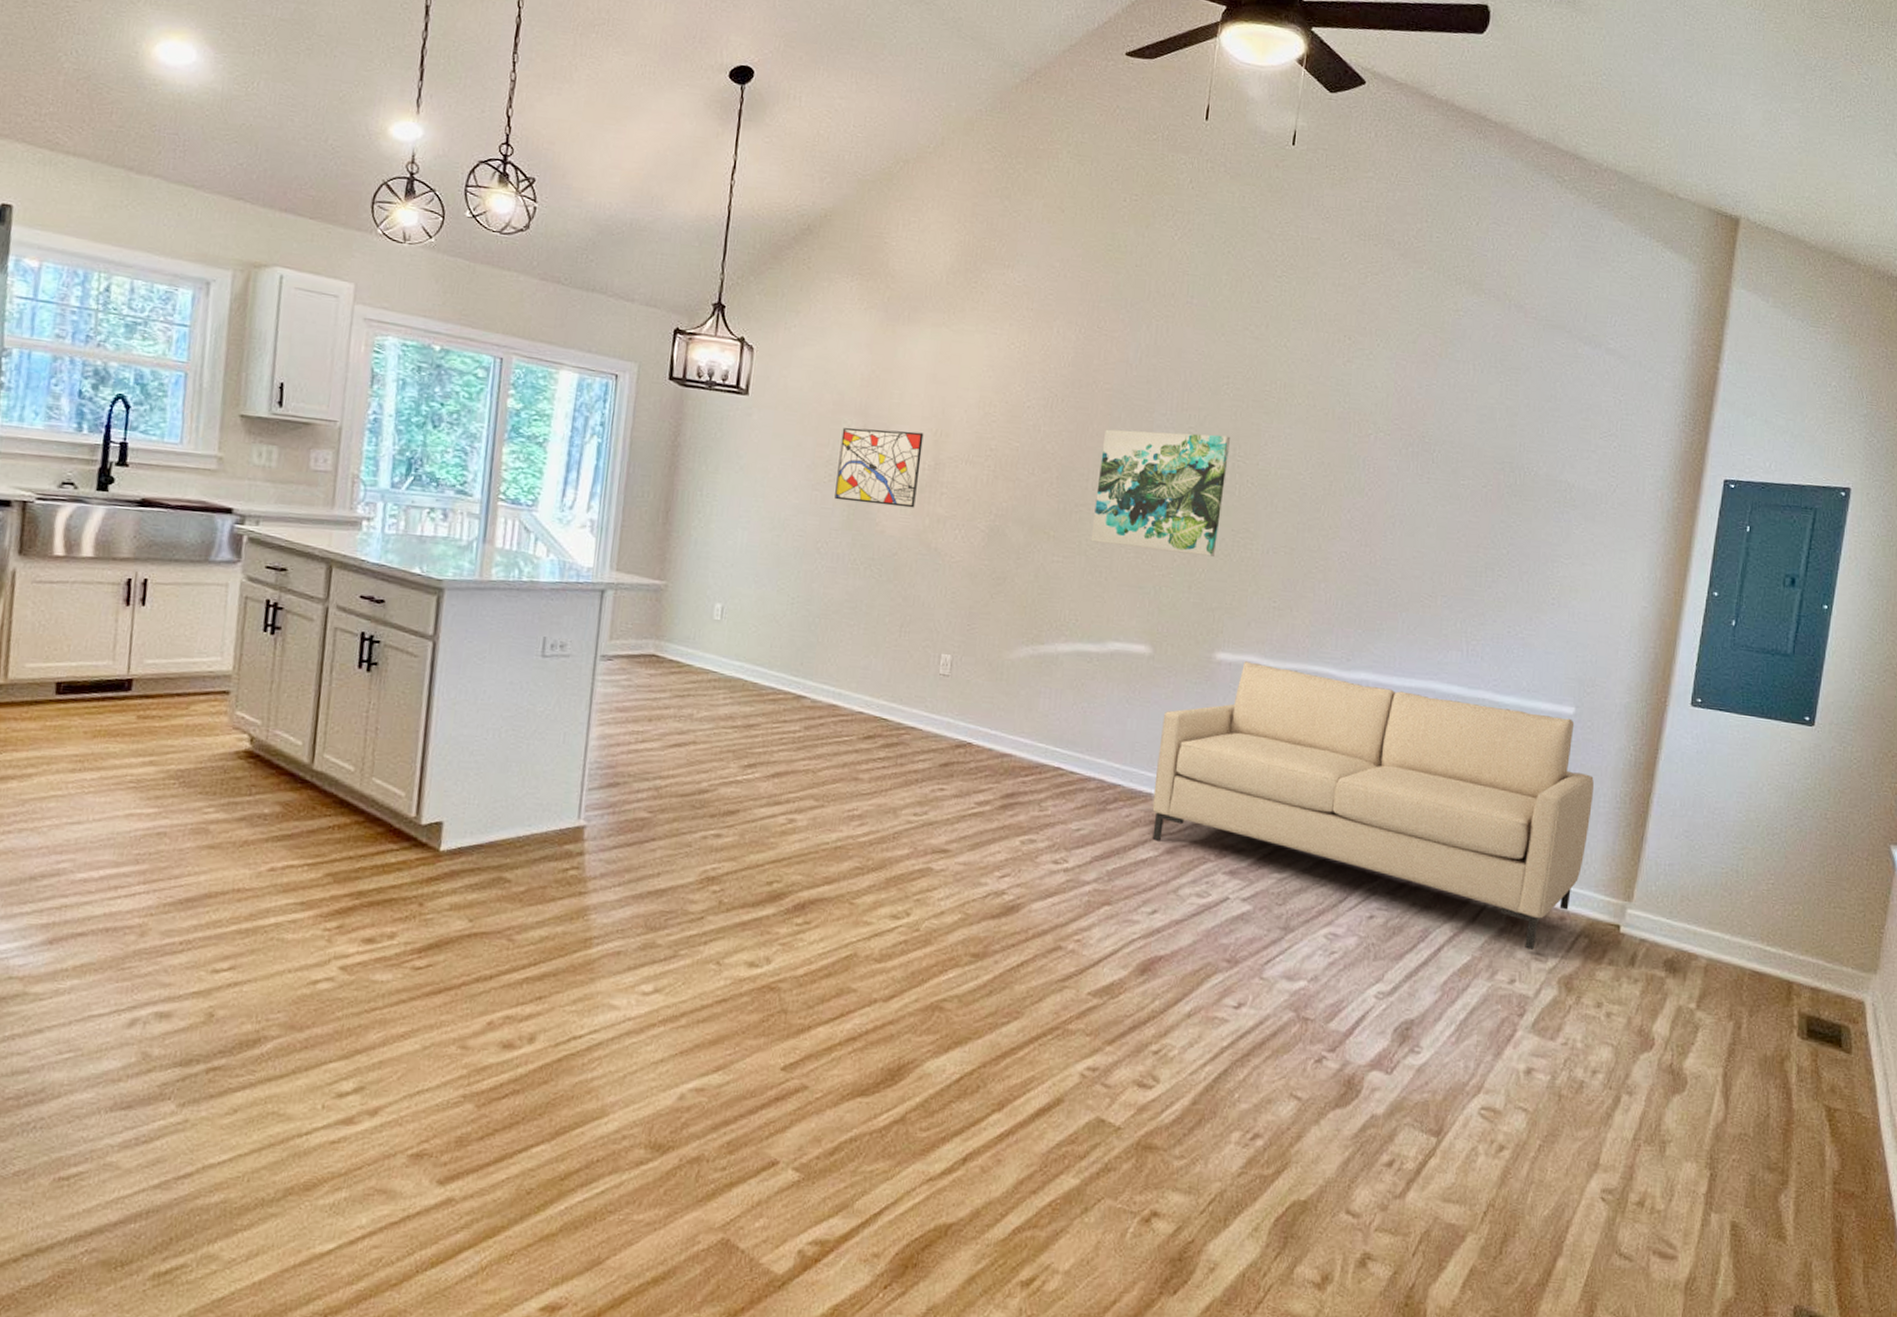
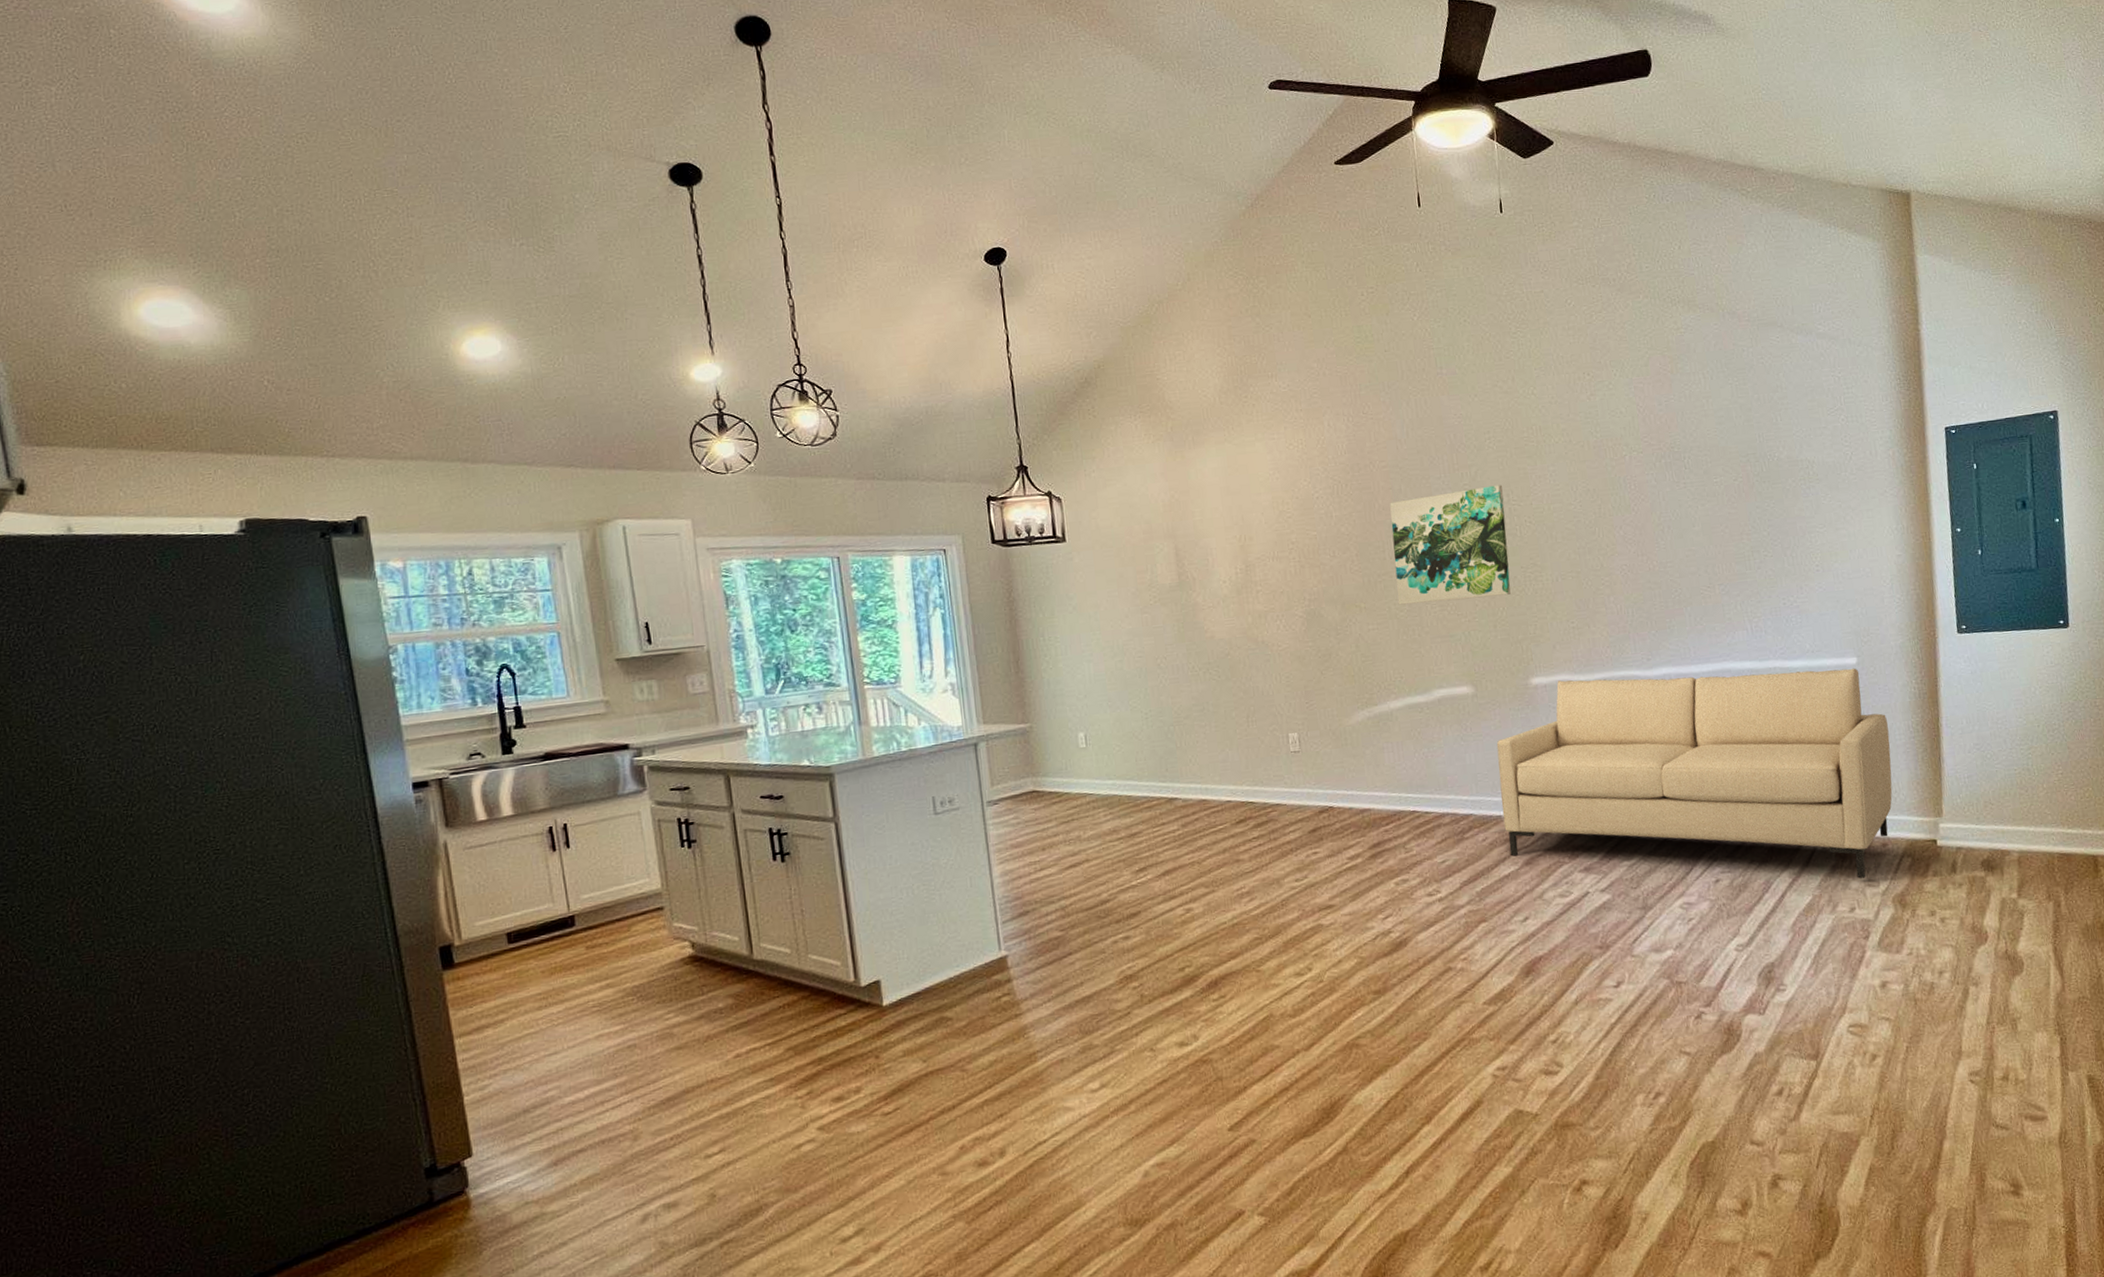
wall art: present [834,427,924,508] -> none [1156,541,1236,618]

